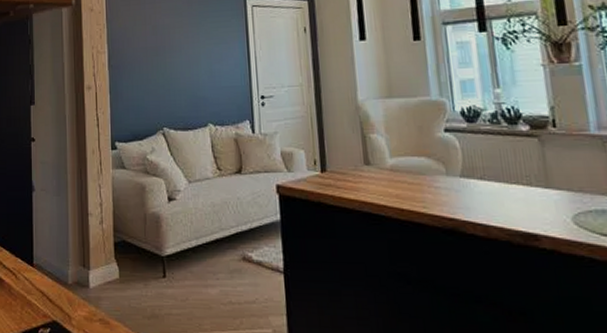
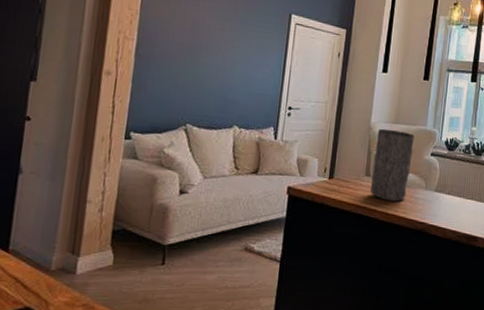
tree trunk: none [368,105,422,193] -> present [370,128,415,201]

